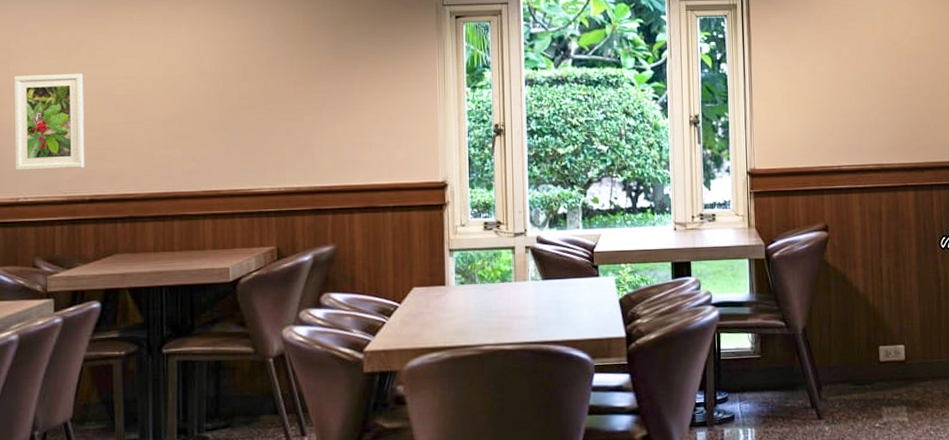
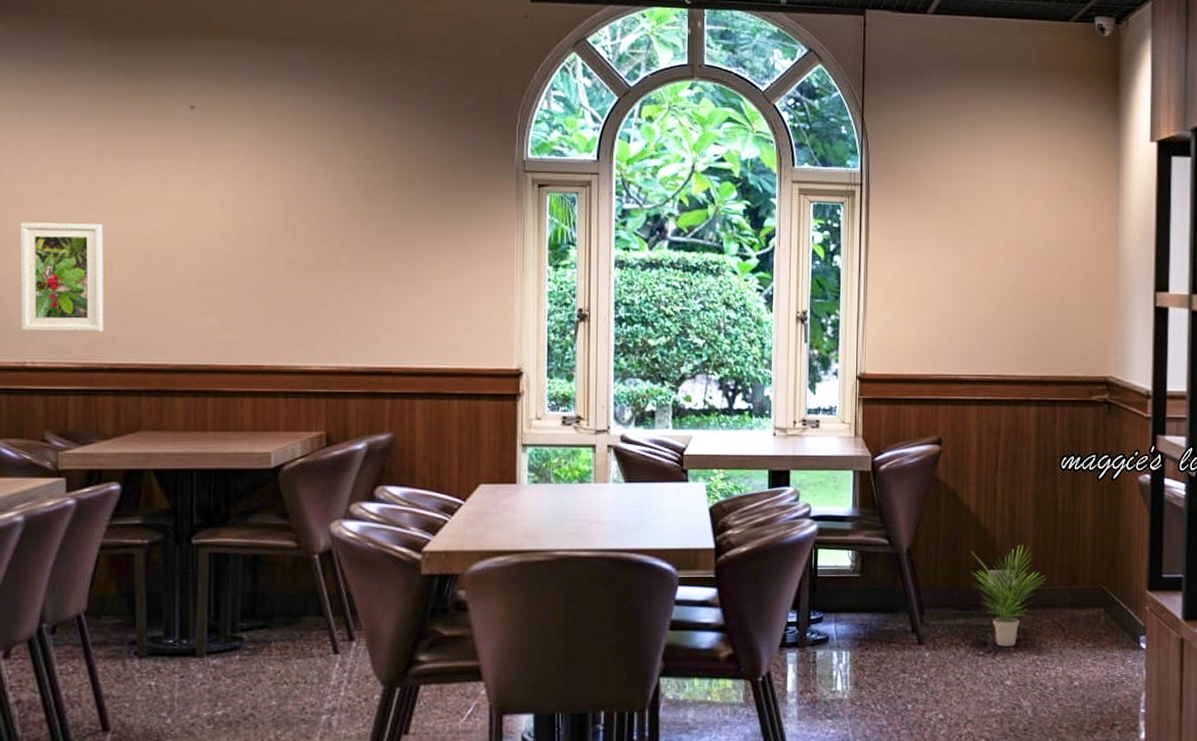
potted plant: none [862,319,935,418] -> present [971,543,1047,647]

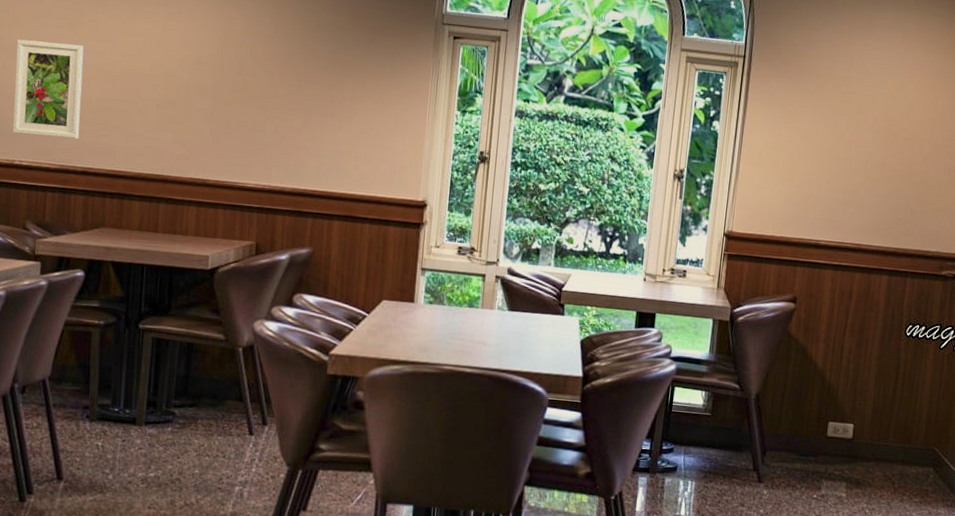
potted plant: present [971,543,1047,647] -> none [813,400,883,494]

